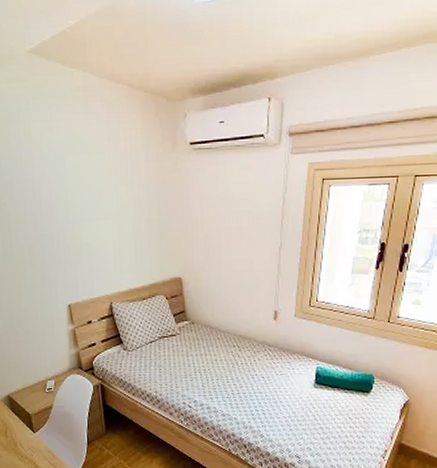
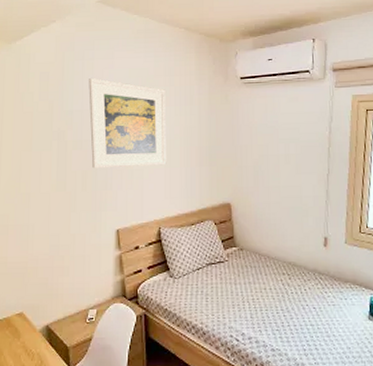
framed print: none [27,144,115,243] -> present [89,78,167,169]

